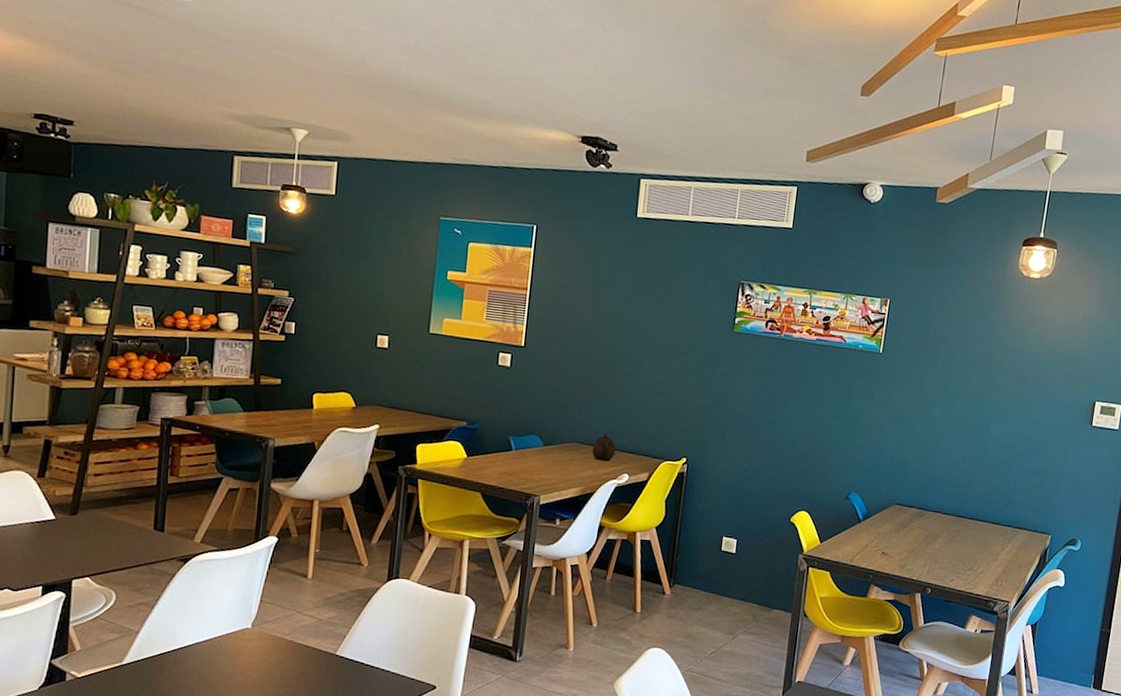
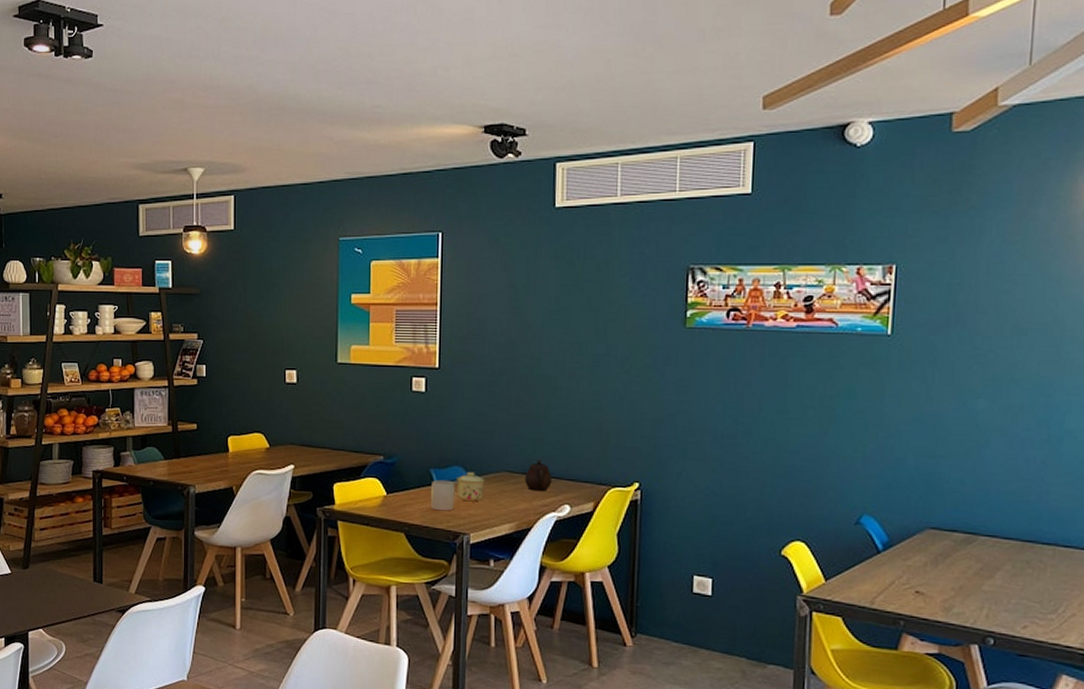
mug: none [506,446,531,475] -> present [430,479,455,512]
sugar bowl: none [531,440,558,468] -> present [456,471,485,502]

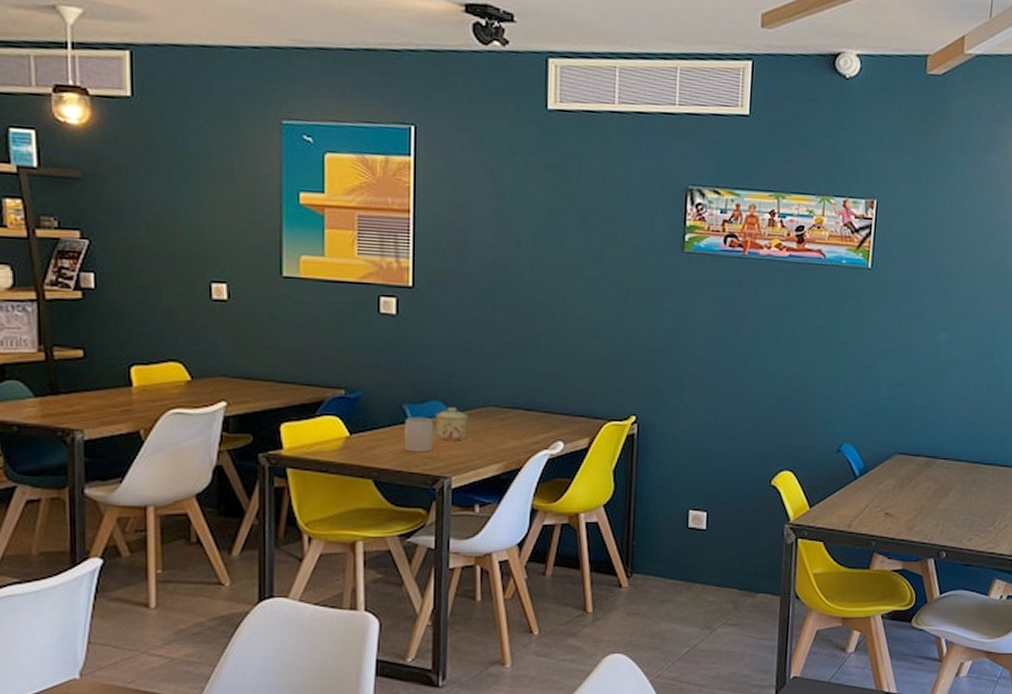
teapot: present [525,459,552,492] -> none [514,392,544,428]

